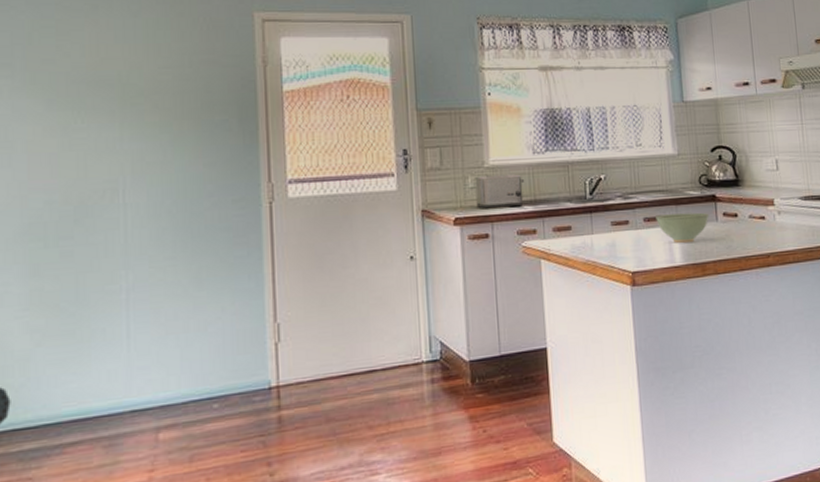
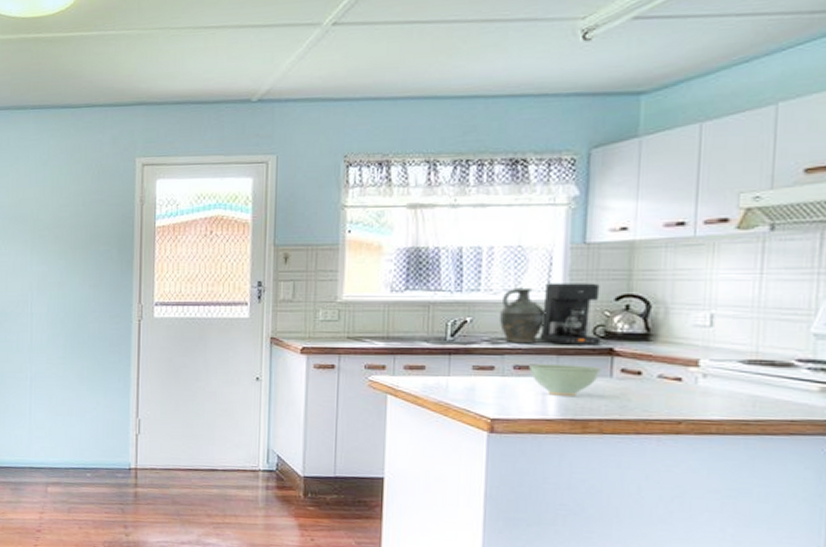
toaster: present [475,174,524,209] -> none [325,310,378,342]
ceramic jug: none [626,143,663,197] -> present [498,287,546,344]
coffee maker: none [659,137,706,195] -> present [539,283,601,345]

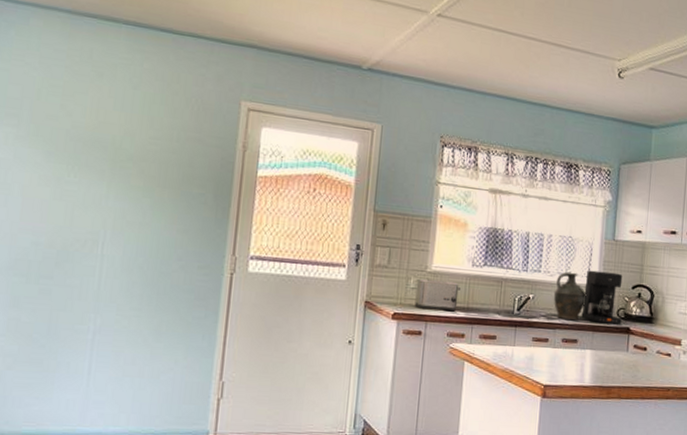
toaster: none [325,310,378,342] -> present [414,278,460,312]
bowl: present [528,364,601,397] -> none [572,338,621,368]

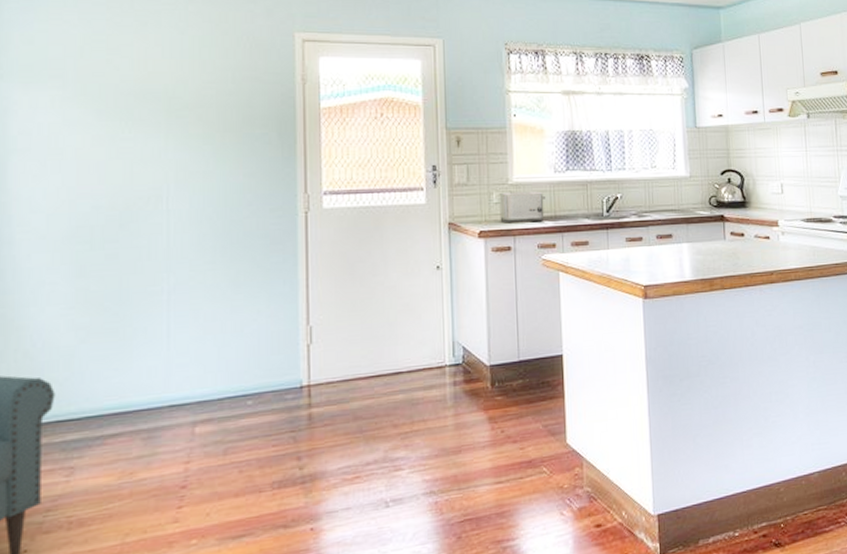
ceramic jug: present [553,271,587,321] -> none [641,165,676,216]
coffee maker: present [581,270,623,325] -> none [672,160,715,214]

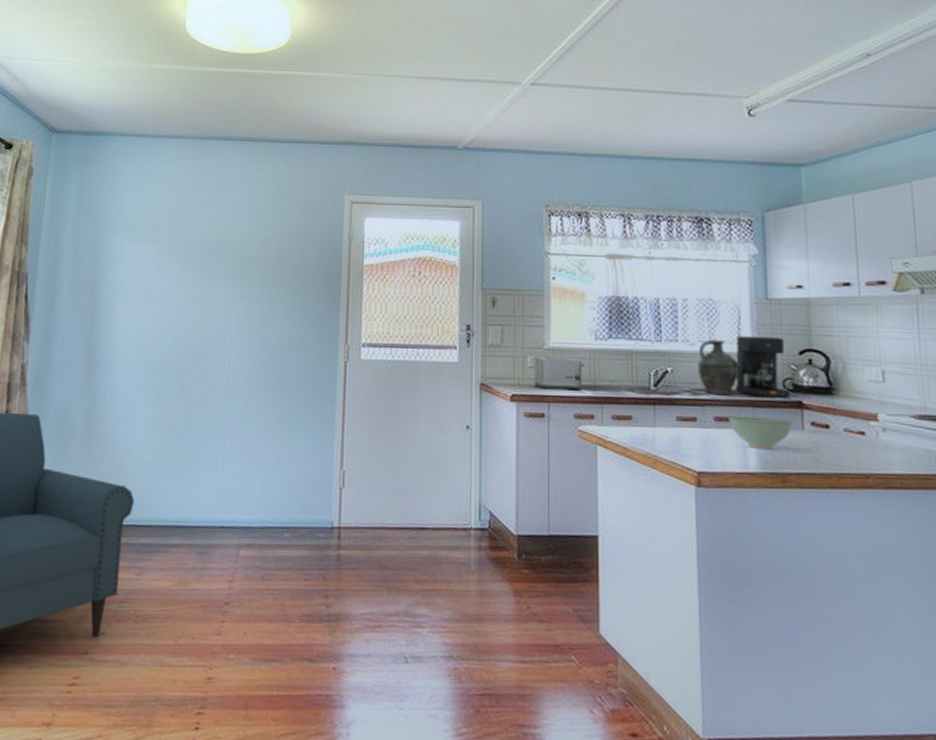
ceramic jug: none [641,165,676,216] -> present [697,339,740,396]
bowl: none [667,231,718,260] -> present [727,416,794,450]
coffee maker: none [672,160,715,214] -> present [735,335,790,398]

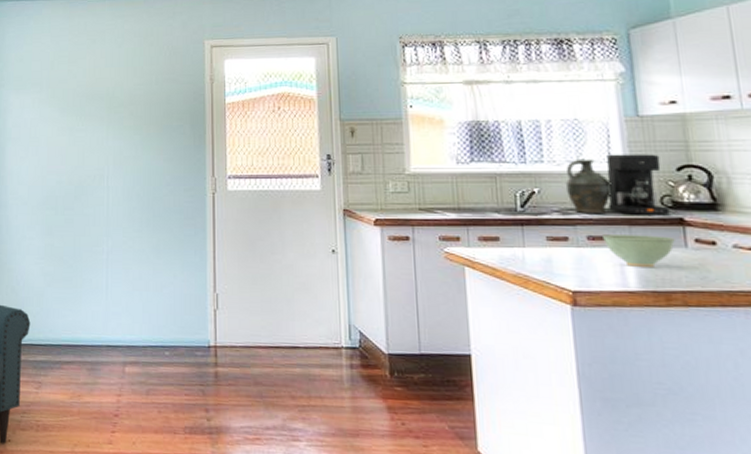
toaster: present [534,356,584,391] -> none [396,182,447,214]

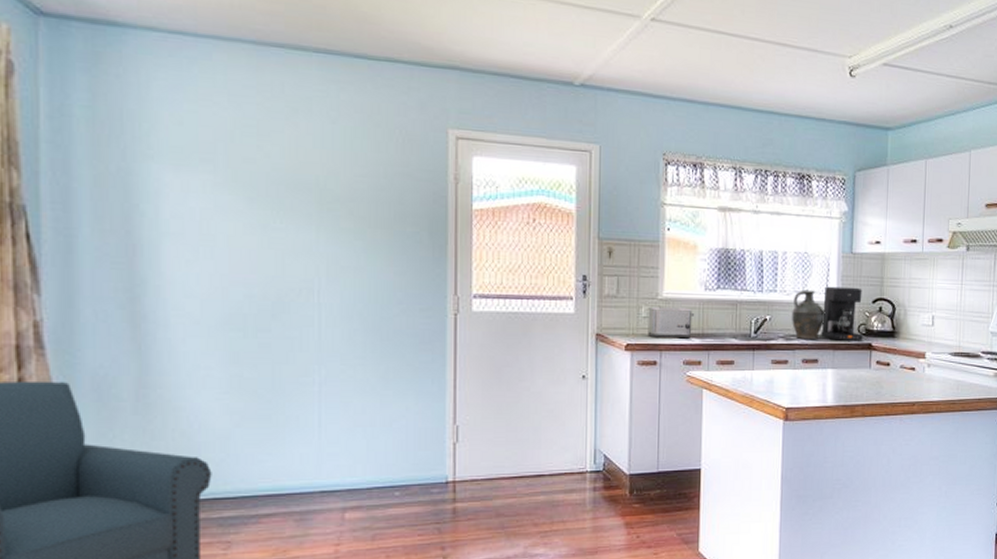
toaster: none [396,182,447,214] -> present [648,306,694,339]
bowl: present [601,234,675,269] -> none [812,358,863,386]

